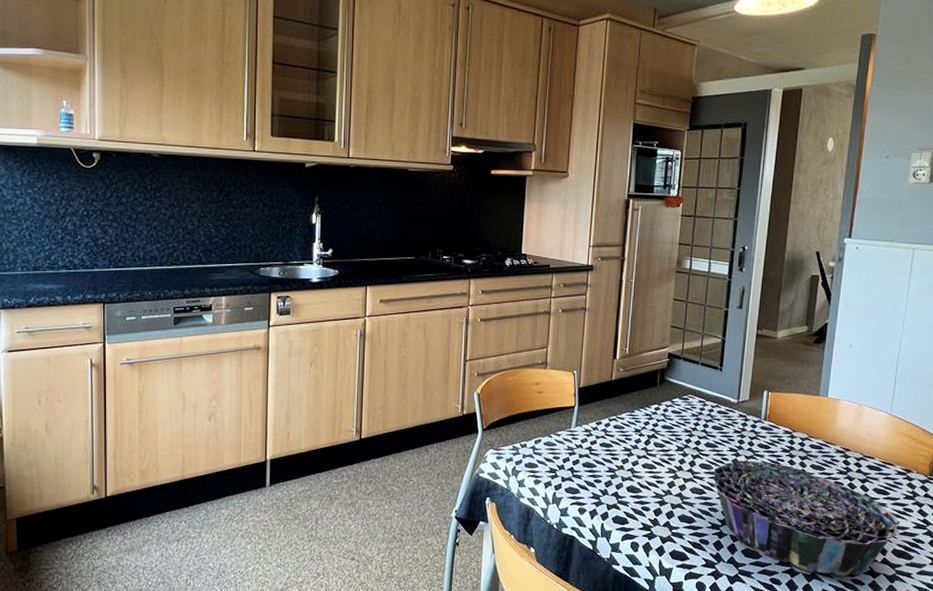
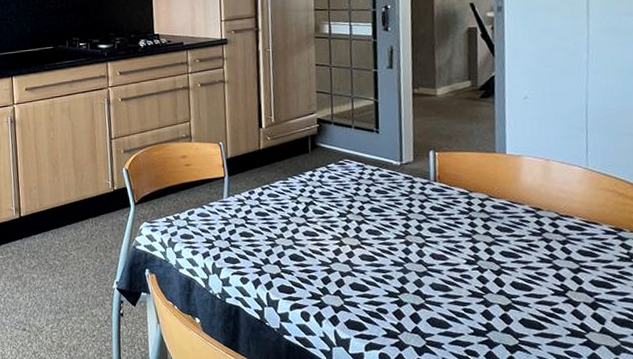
decorative bowl: present [712,460,899,577] -> none [382,224,618,348]

